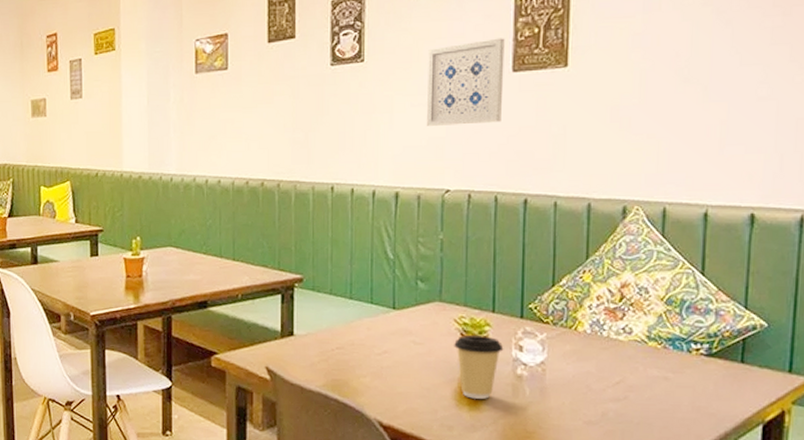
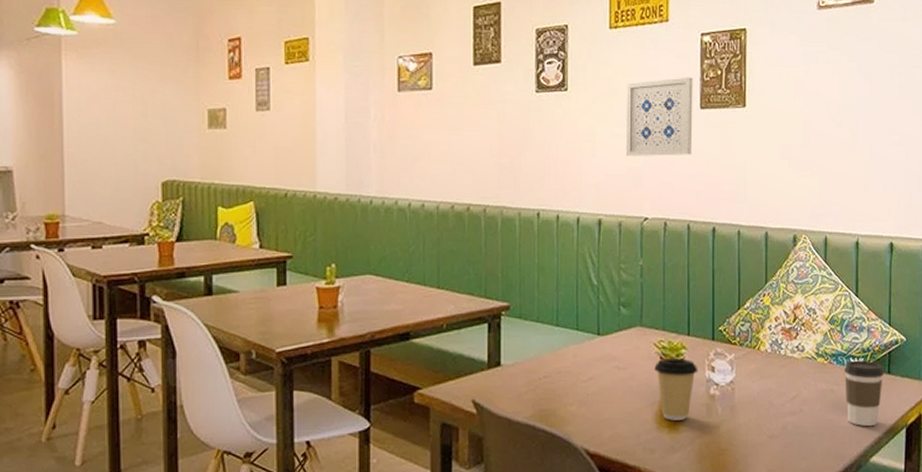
coffee cup: none [683,346,736,421] -> present [844,360,884,427]

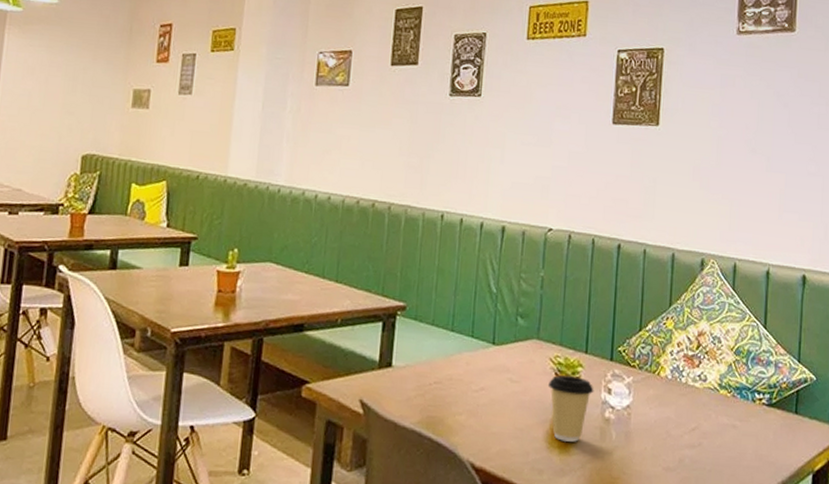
wall art: present [626,77,693,156] -> none [535,91,607,169]
coffee cup: present [844,360,884,427] -> none [748,396,791,469]

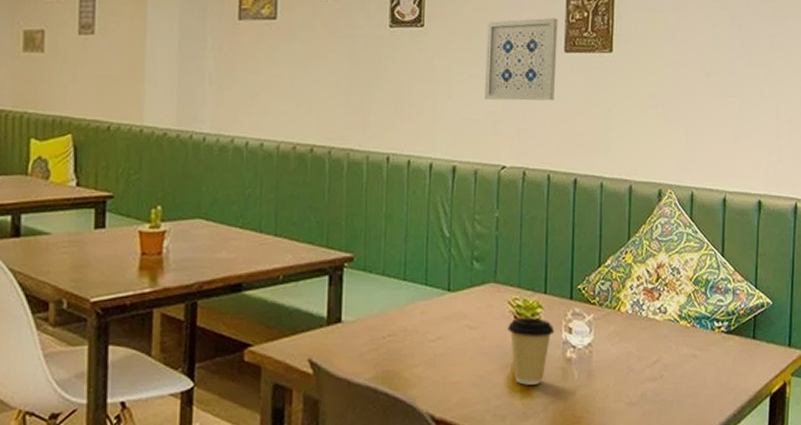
wall art: none [535,91,607,169] -> present [485,17,558,101]

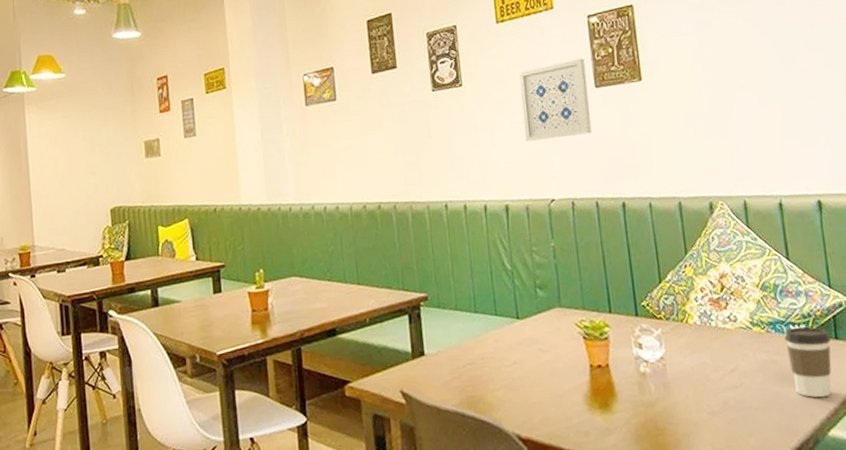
coffee cup: present [508,318,555,385] -> none [578,337,625,401]
coffee cup: none [708,324,749,395] -> present [785,327,832,398]

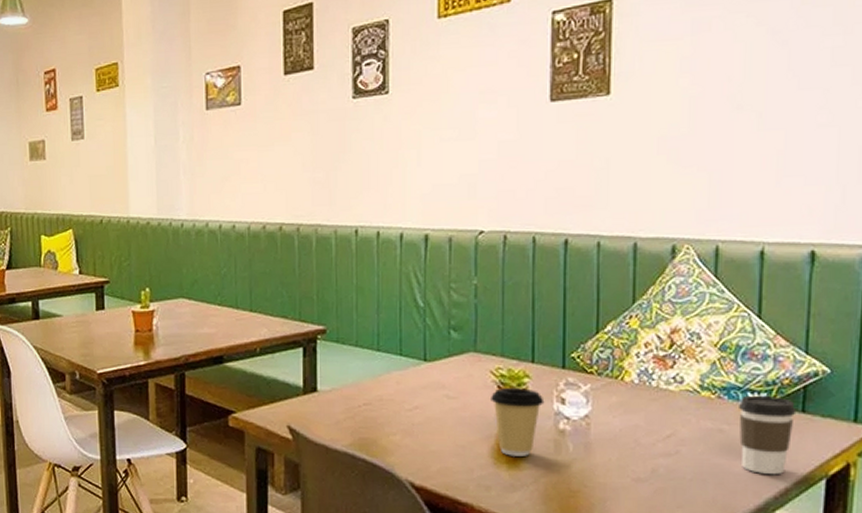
wall art: present [519,58,592,141] -> none [458,64,541,162]
coffee cup: none [578,337,625,401] -> present [491,388,545,456]

